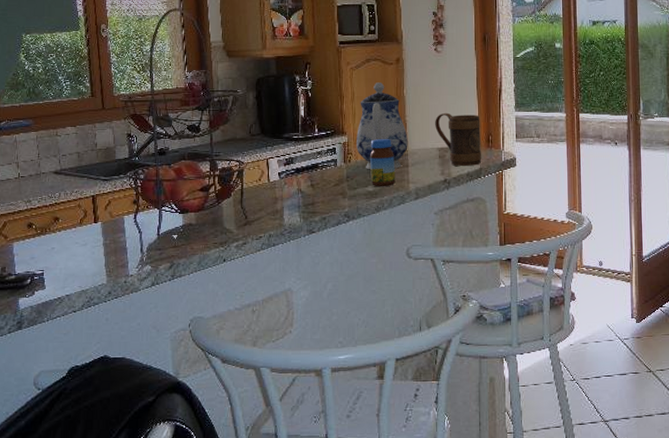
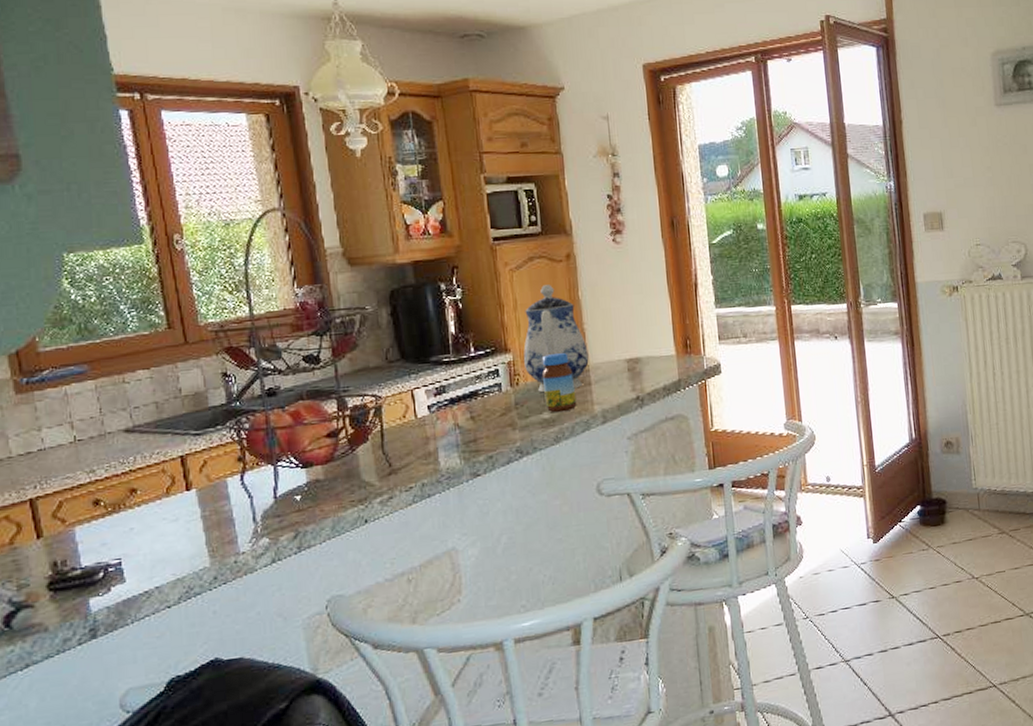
mug: present [435,112,482,166] -> none [619,315,680,379]

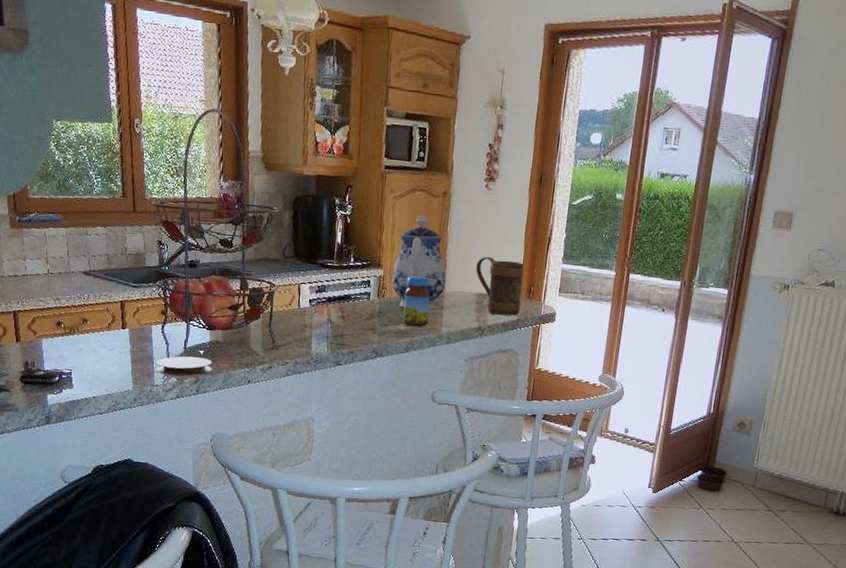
coaster: none [237,504,315,537] -> present [155,356,212,376]
mug: none [619,315,680,379] -> present [476,256,524,316]

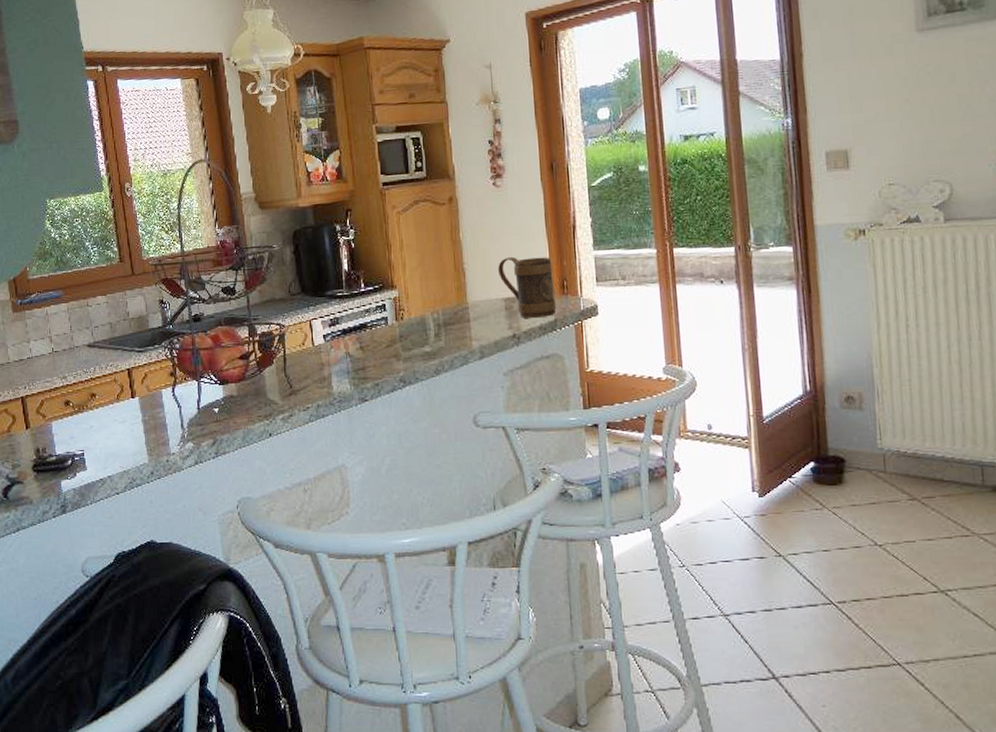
coaster: present [155,356,212,376] -> none [169,416,229,441]
teapot: present [392,215,446,310] -> none [408,226,468,328]
jar: present [403,276,430,327] -> none [424,291,456,347]

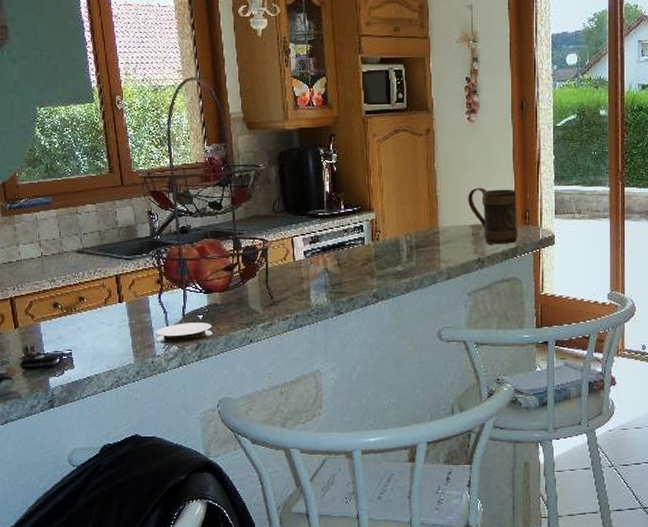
coaster: none [169,416,229,441] -> present [155,323,212,344]

